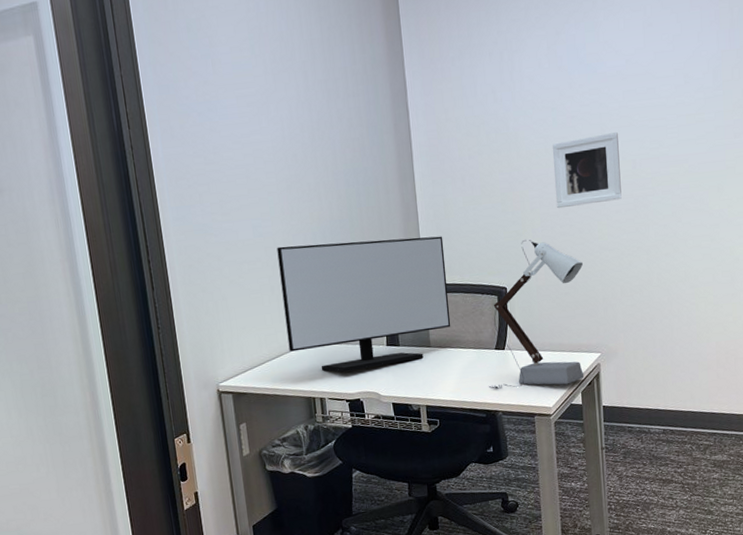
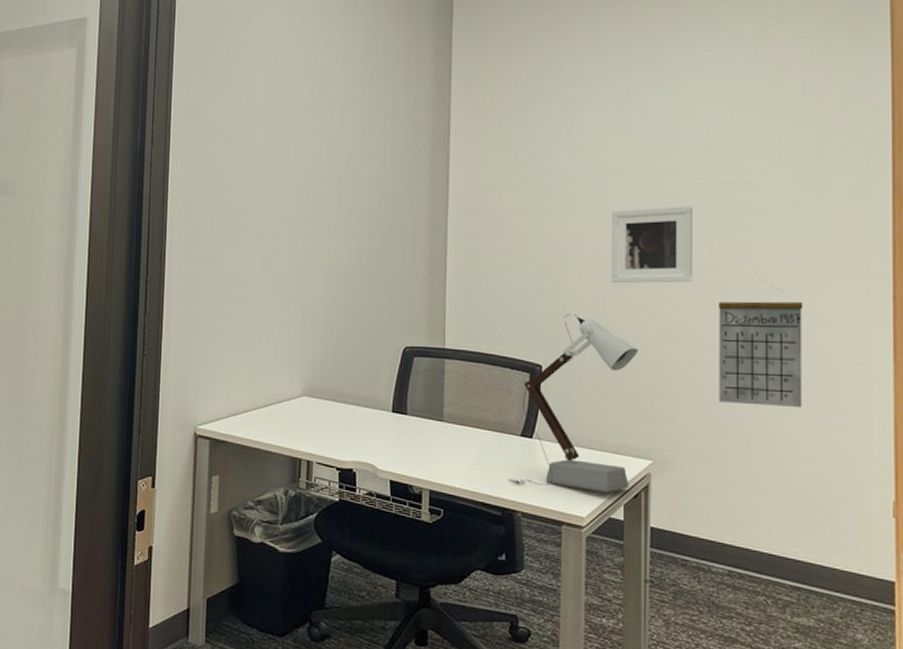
monitor: present [277,236,451,373] -> none [280,285,472,436]
calendar: none [644,189,712,298] -> present [719,279,803,407]

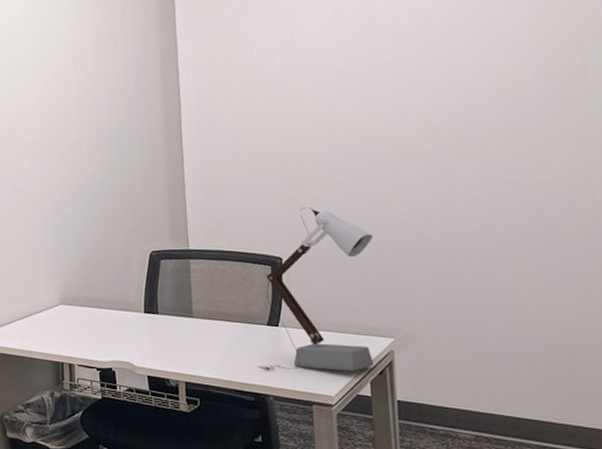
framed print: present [610,206,692,284] -> none [338,95,420,175]
calendar: present [719,279,803,407] -> none [447,158,536,279]

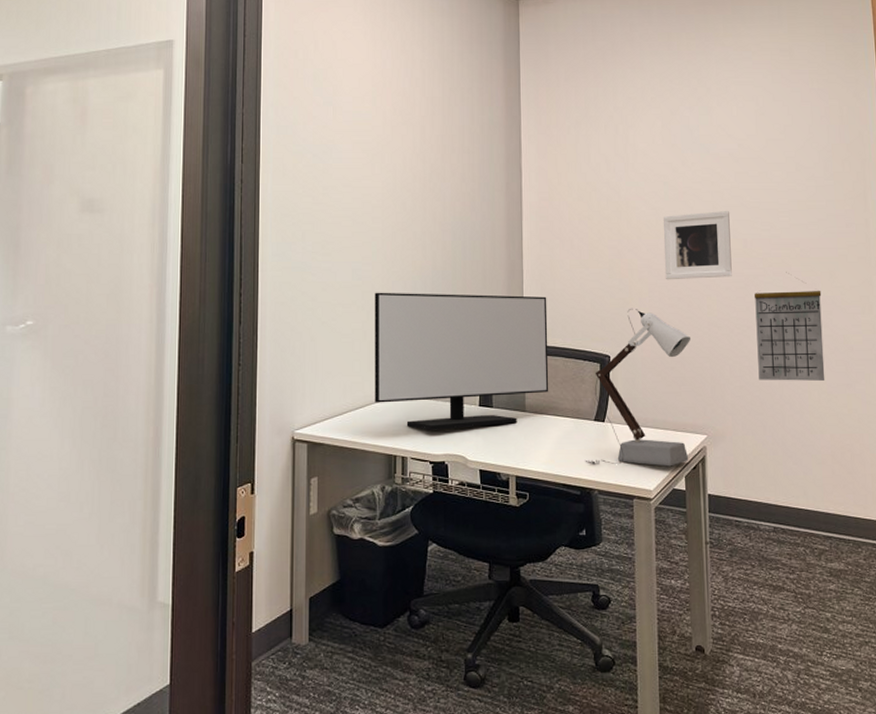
monitor: none [34,199,217,338] -> present [374,292,549,430]
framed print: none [338,95,420,175] -> present [663,211,732,280]
calendar: none [447,158,536,279] -> present [755,272,825,381]

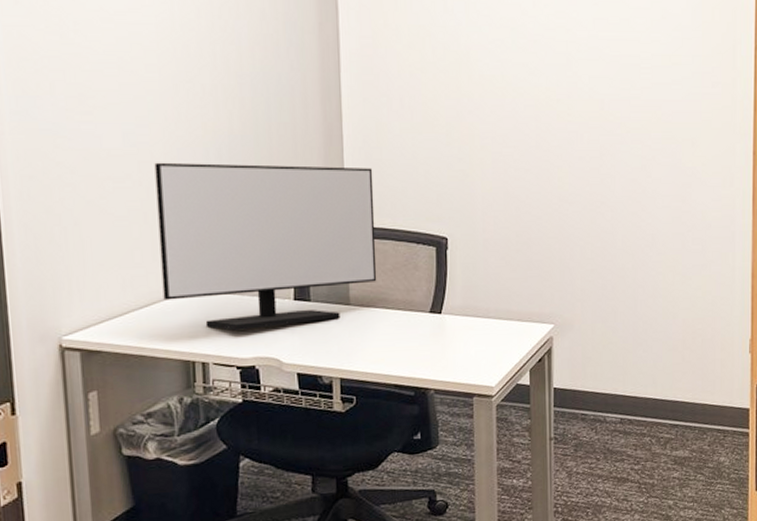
desk lamp: present [586,309,691,467] -> none [420,182,540,362]
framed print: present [663,211,732,280] -> none [510,65,586,148]
calendar: present [755,272,825,381] -> none [610,139,682,263]

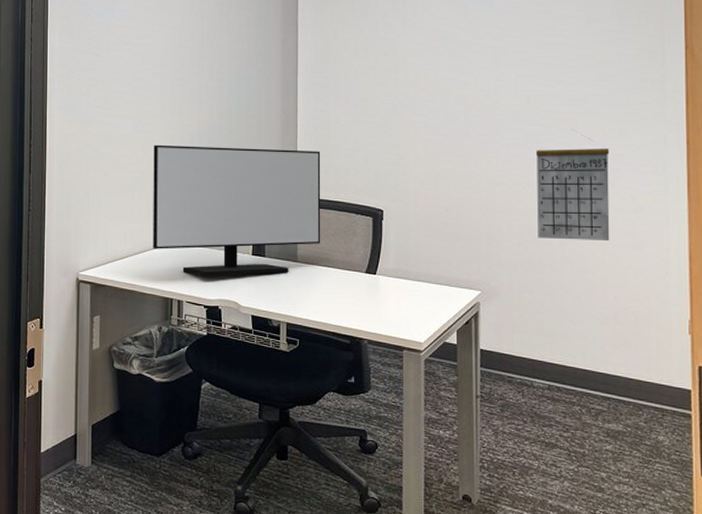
calendar: none [610,139,682,263] -> present [536,129,610,240]

